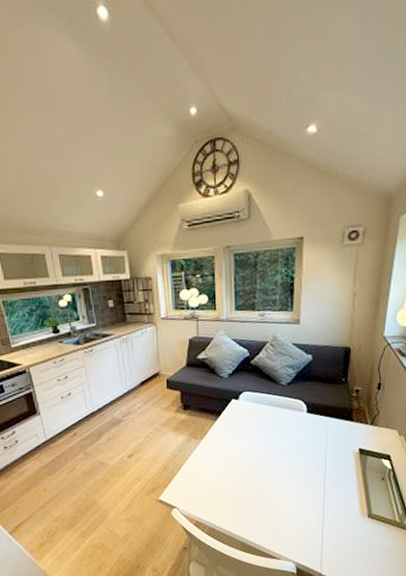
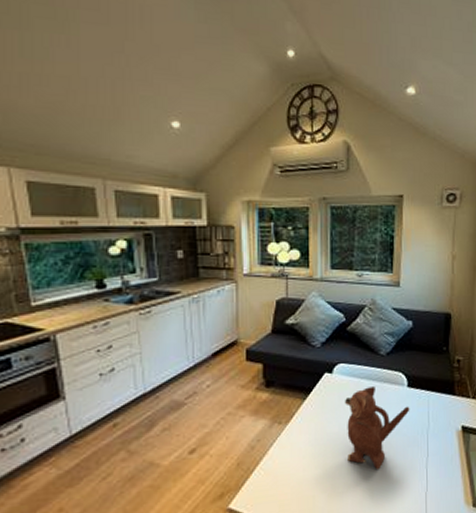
teapot: none [250,412,309,481] -> present [345,387,410,470]

